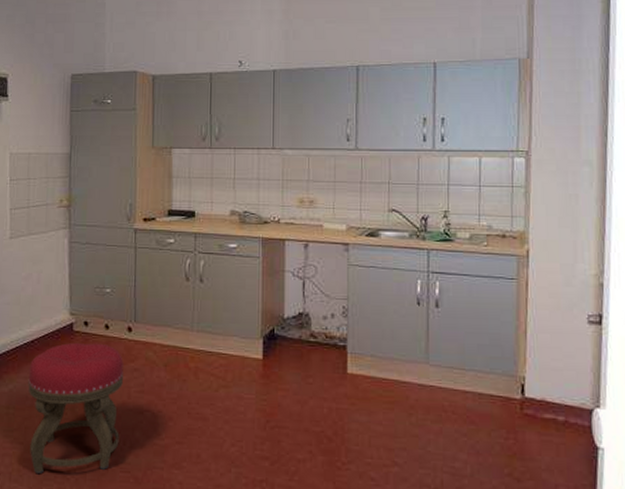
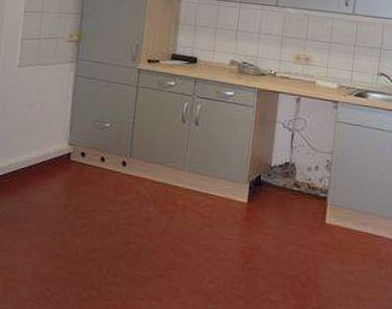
stool: present [28,342,124,474] -> none [16,171,115,296]

